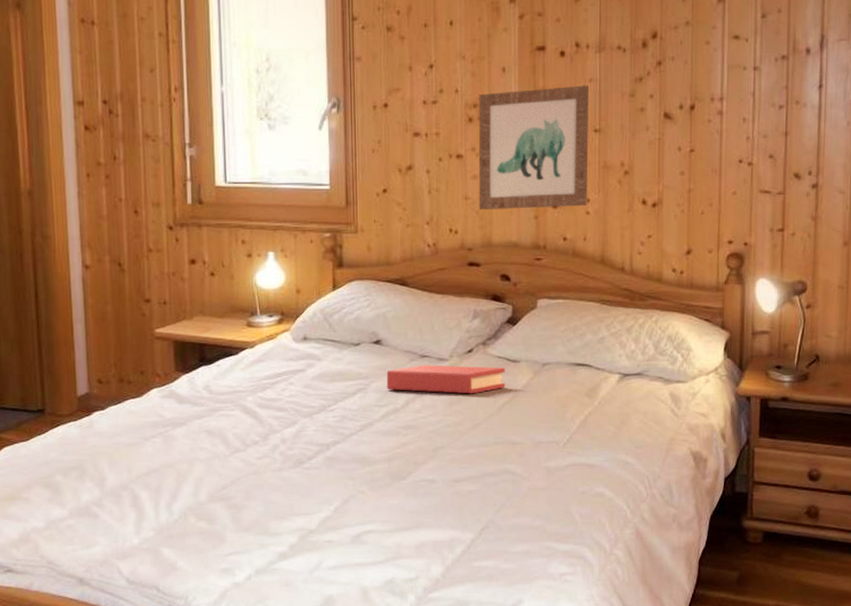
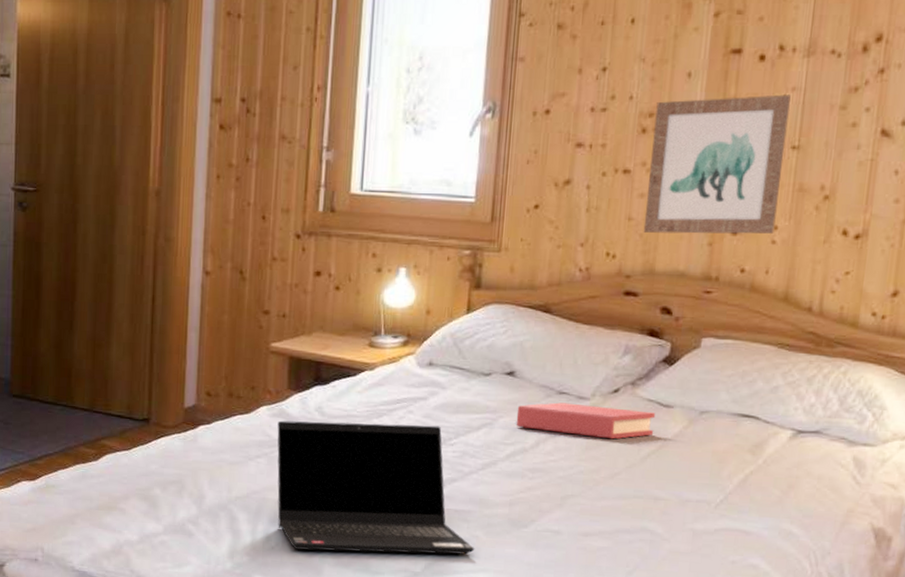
laptop computer: none [169,394,362,520] -> present [277,420,475,555]

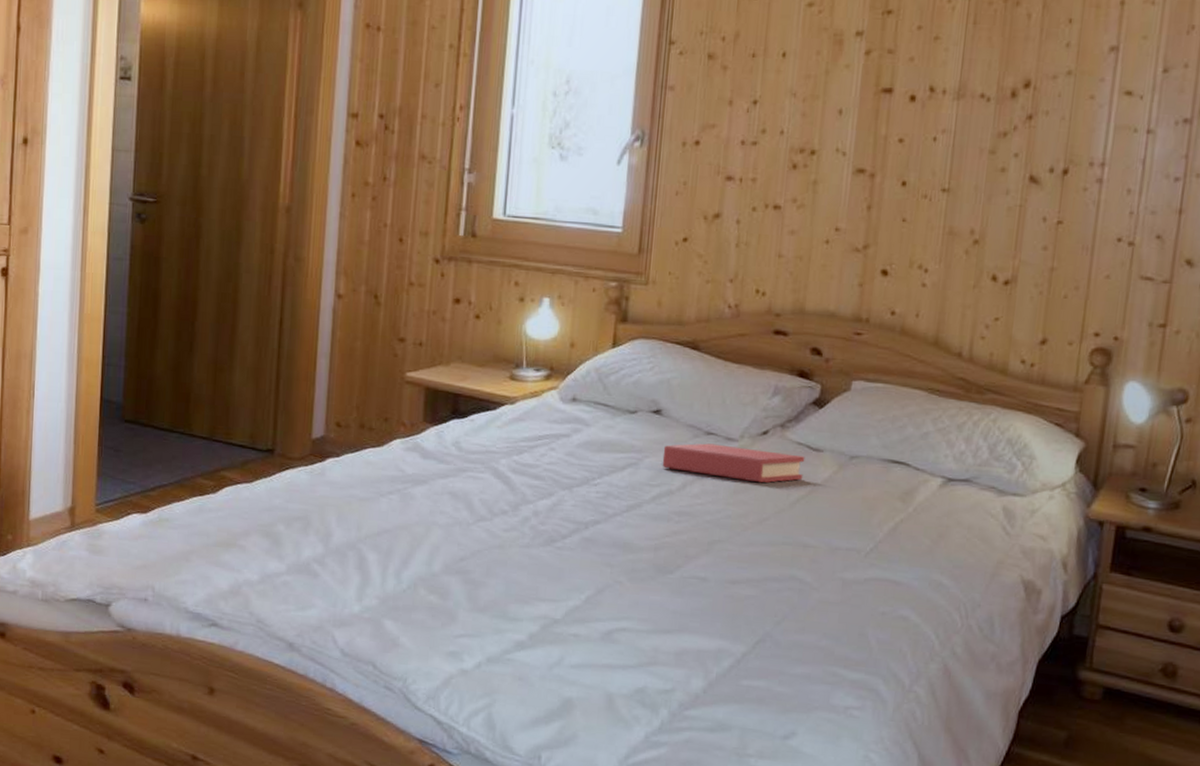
laptop computer: present [277,420,475,555] -> none [410,455,619,601]
wall art: present [643,94,791,234] -> none [793,136,941,277]

